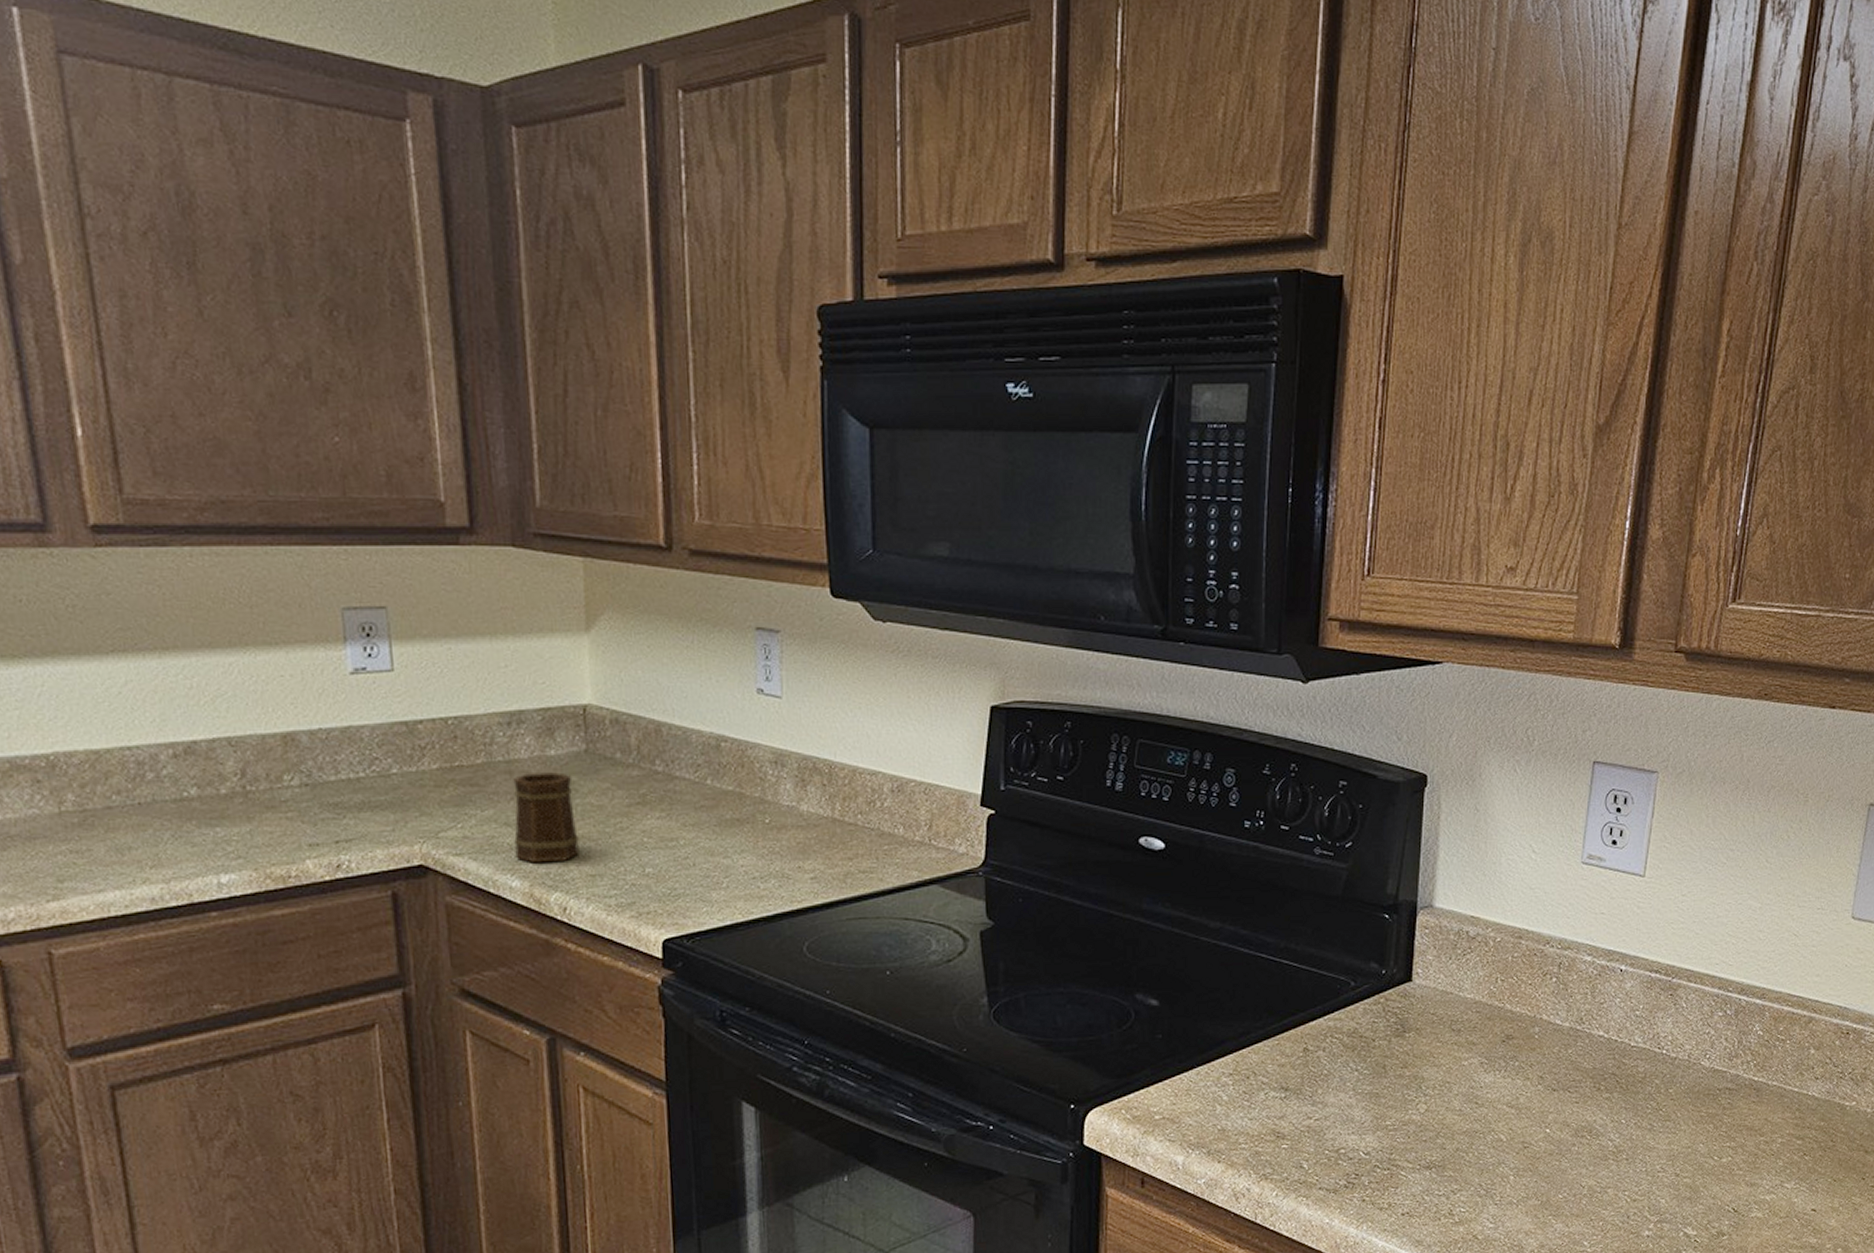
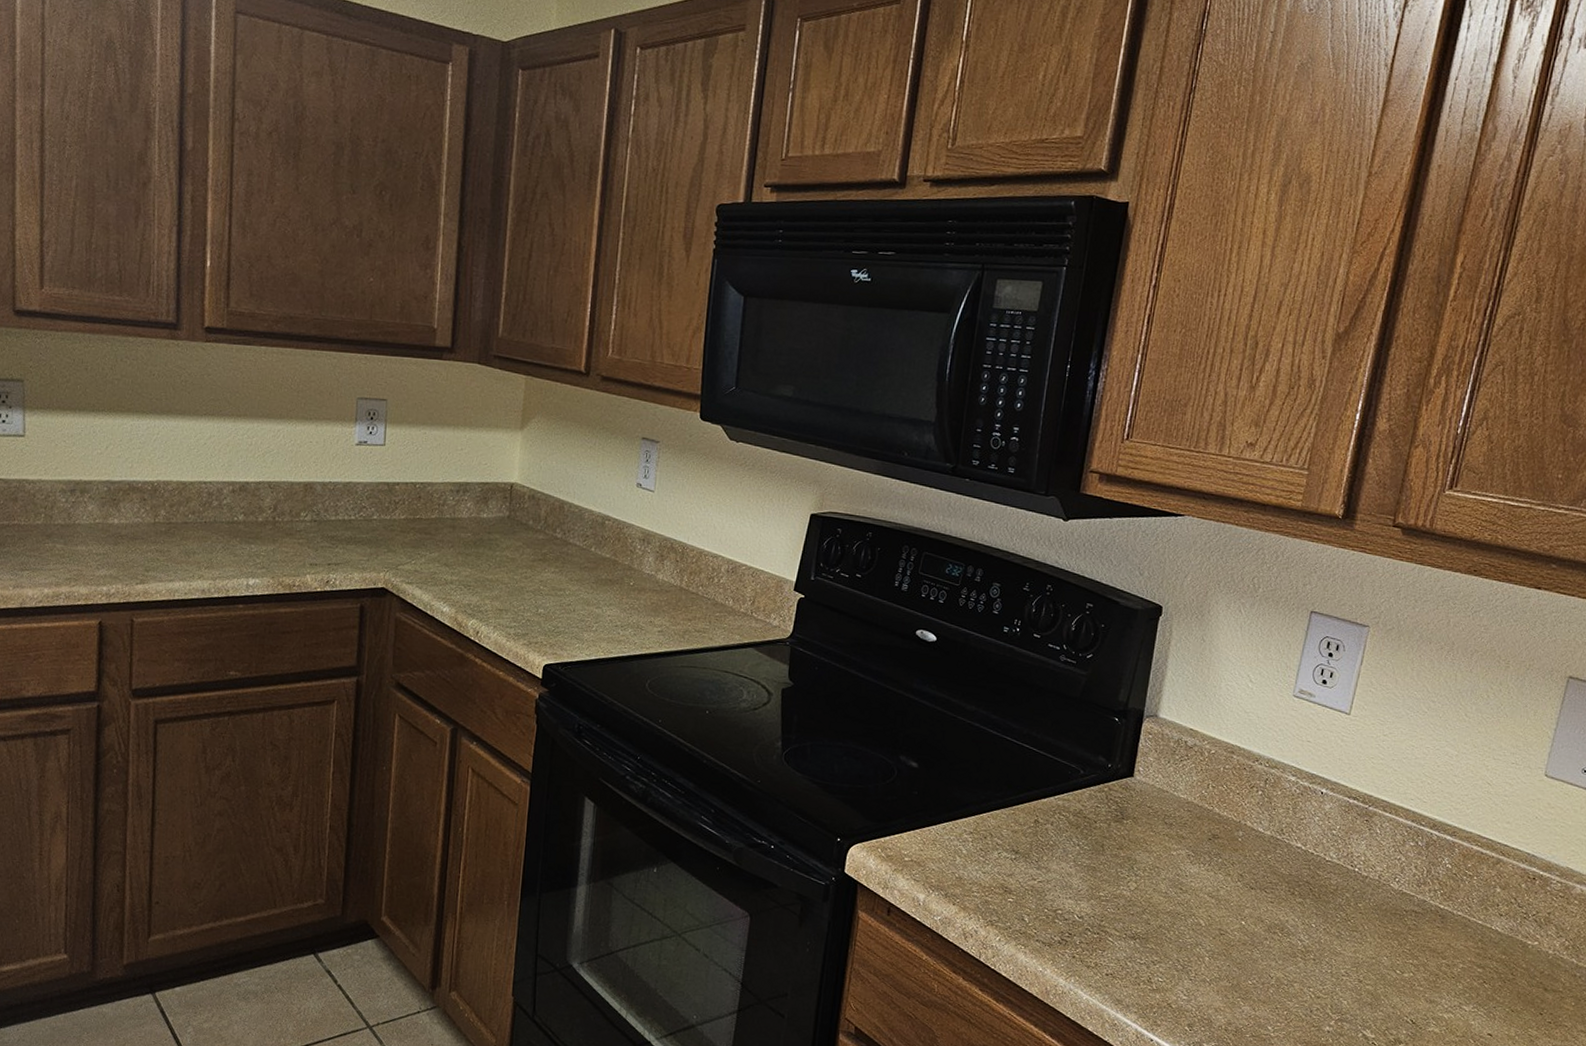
mug: present [512,771,580,863] -> none [448,528,496,598]

